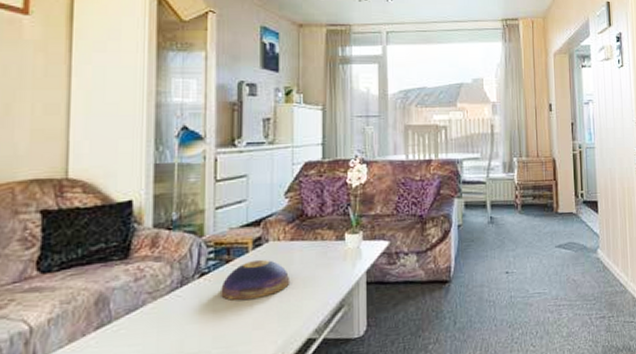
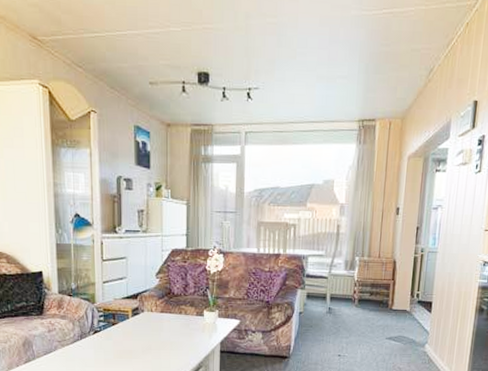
decorative bowl: present [221,259,291,301] -> none [109,325,161,355]

